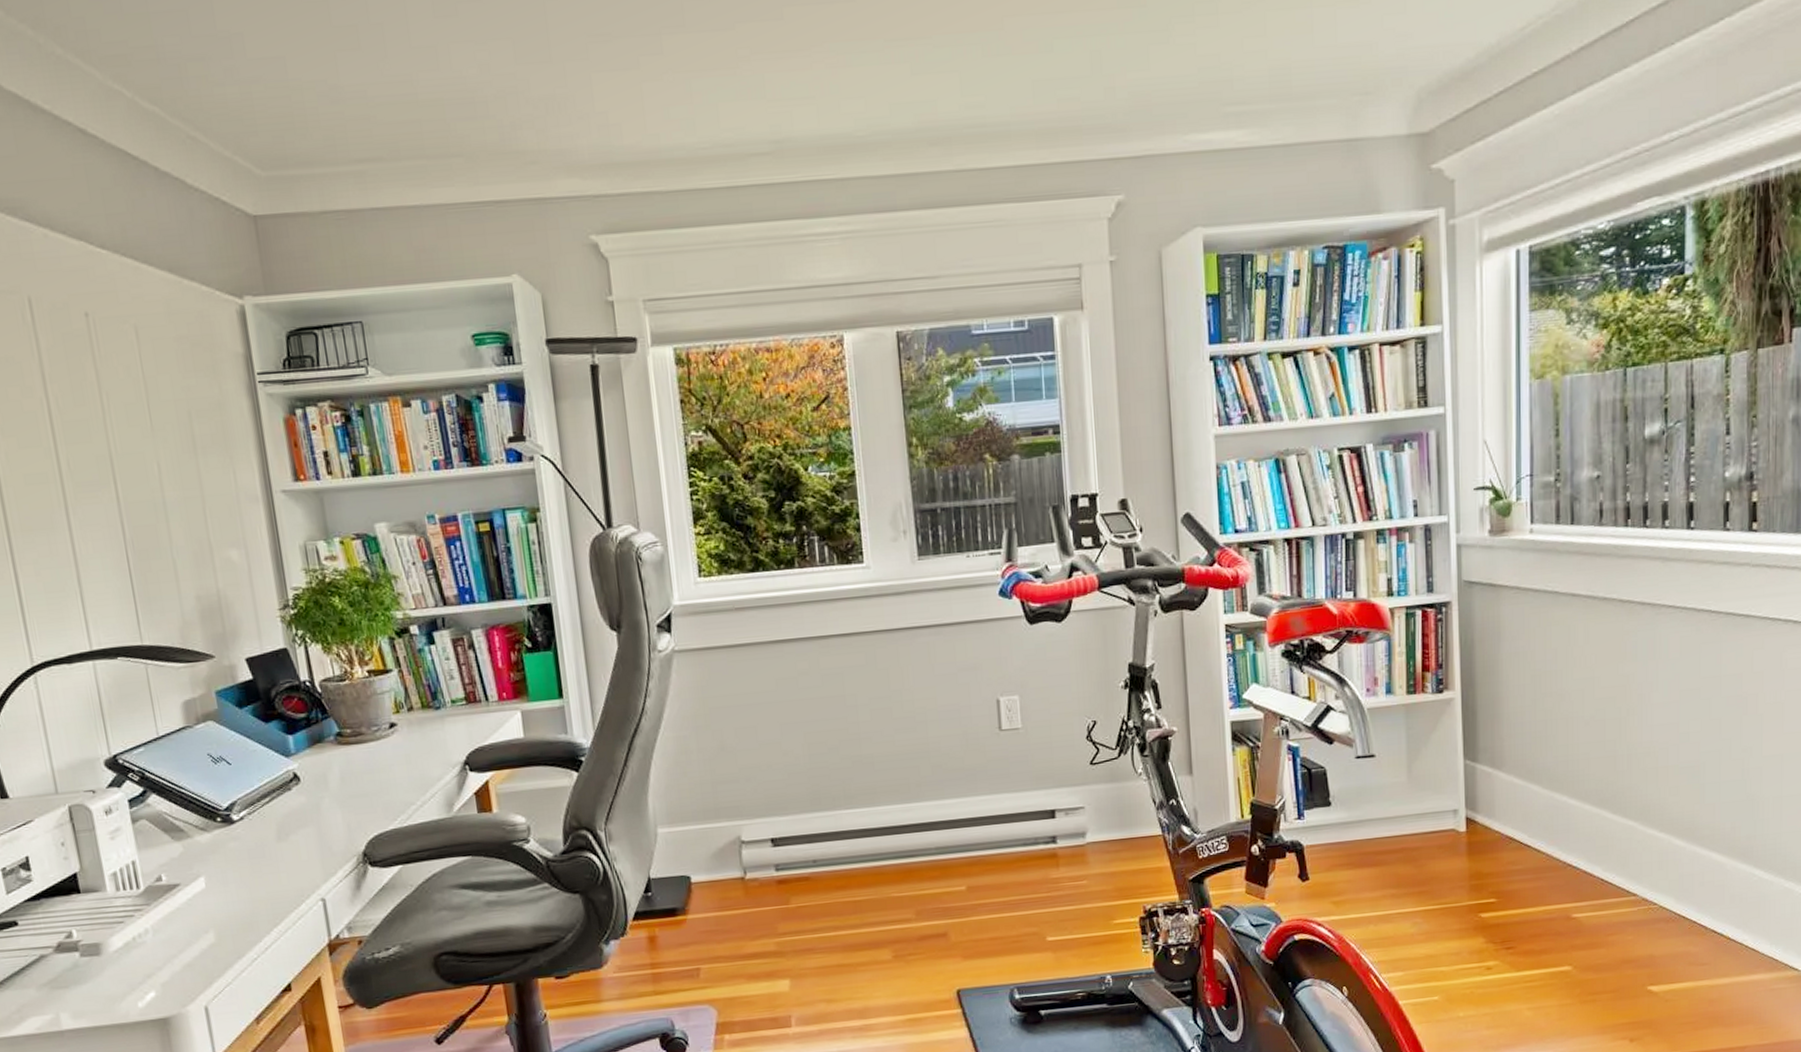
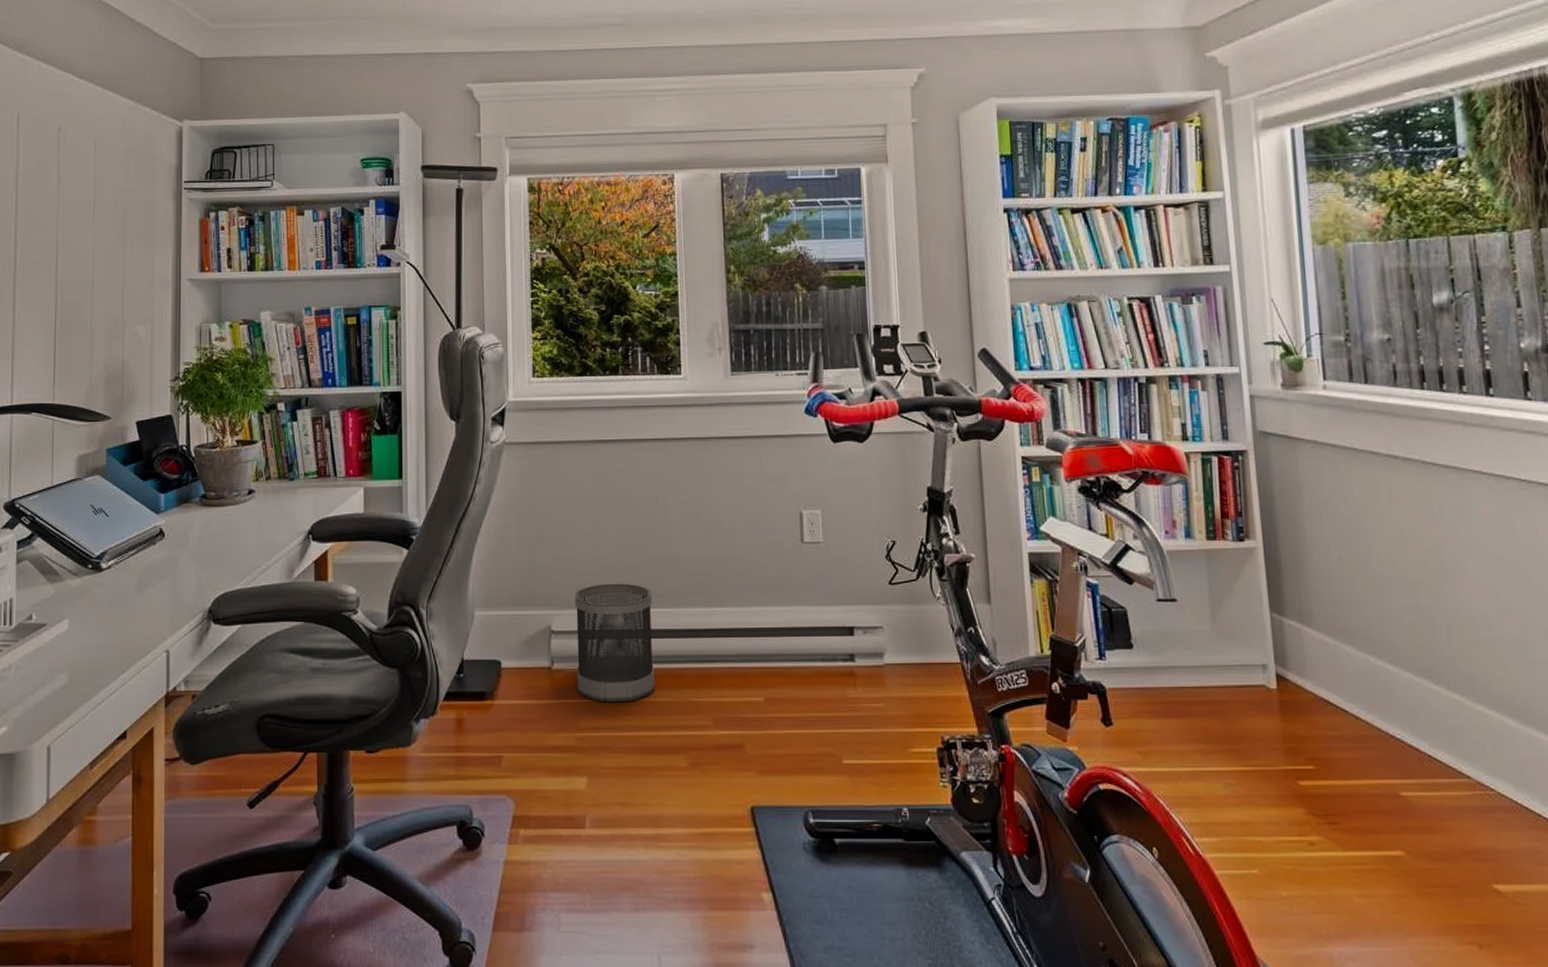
wastebasket: none [763,786,855,906] -> present [574,583,656,703]

